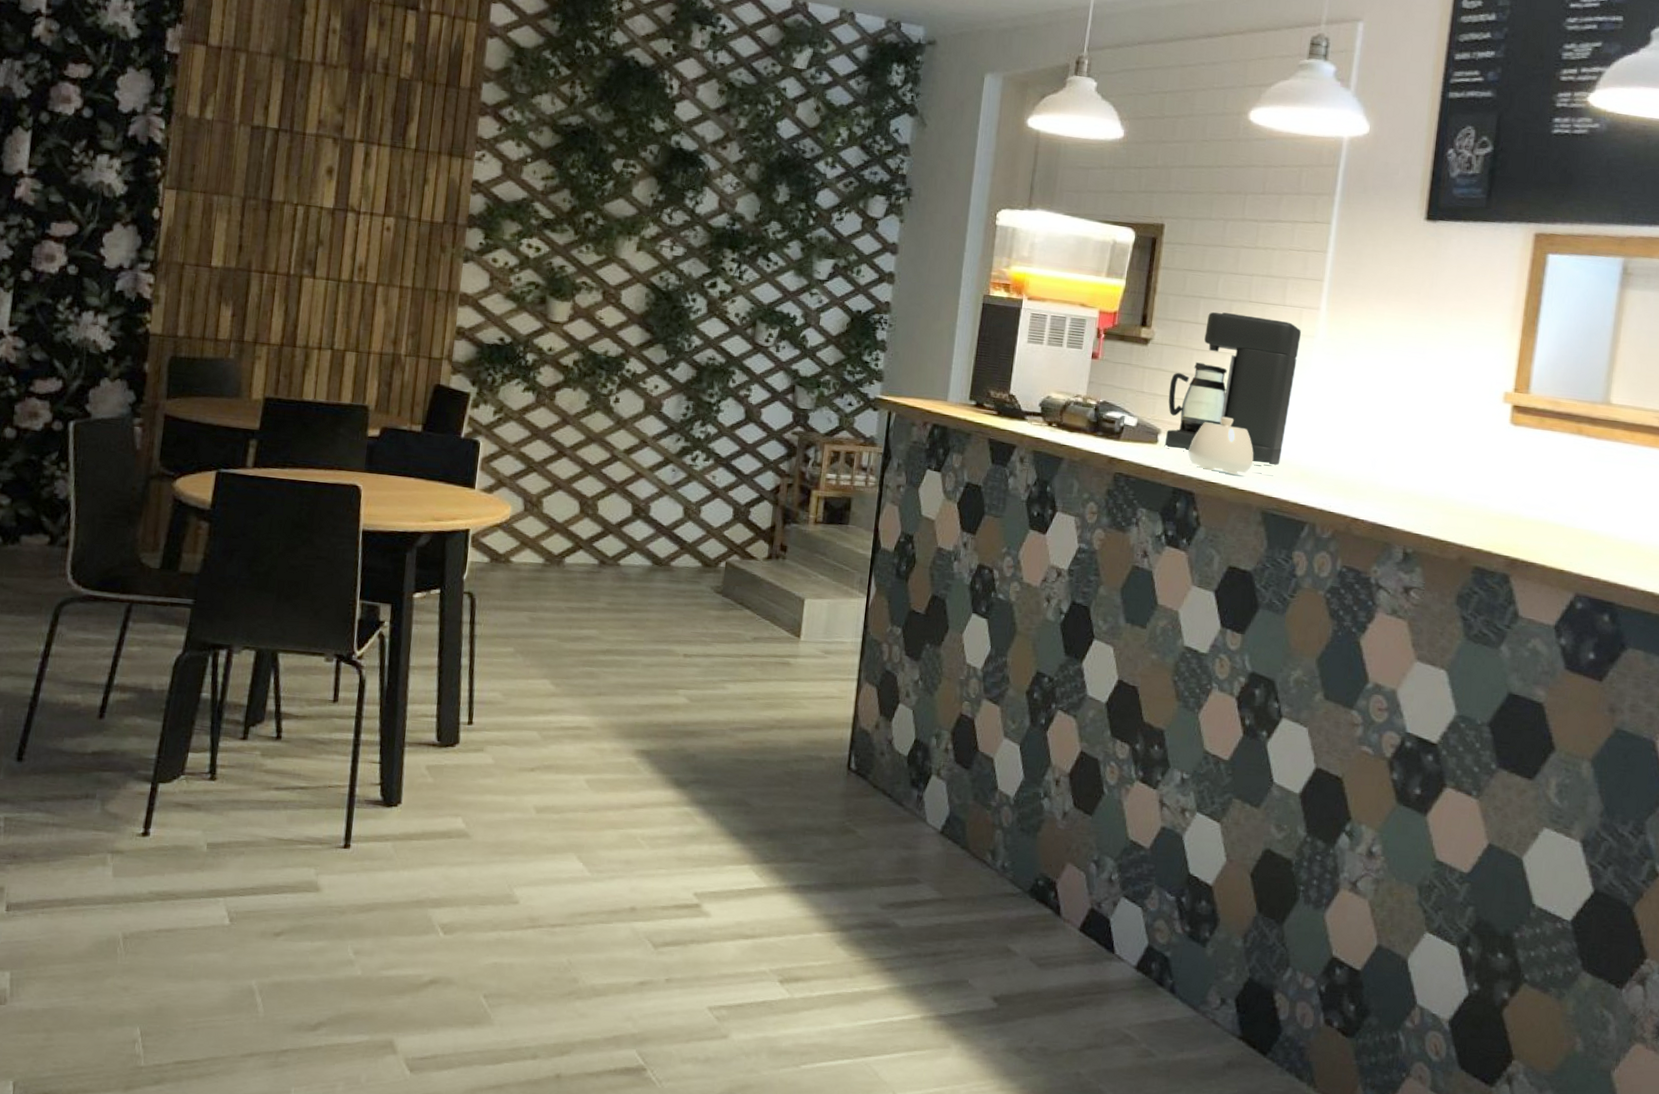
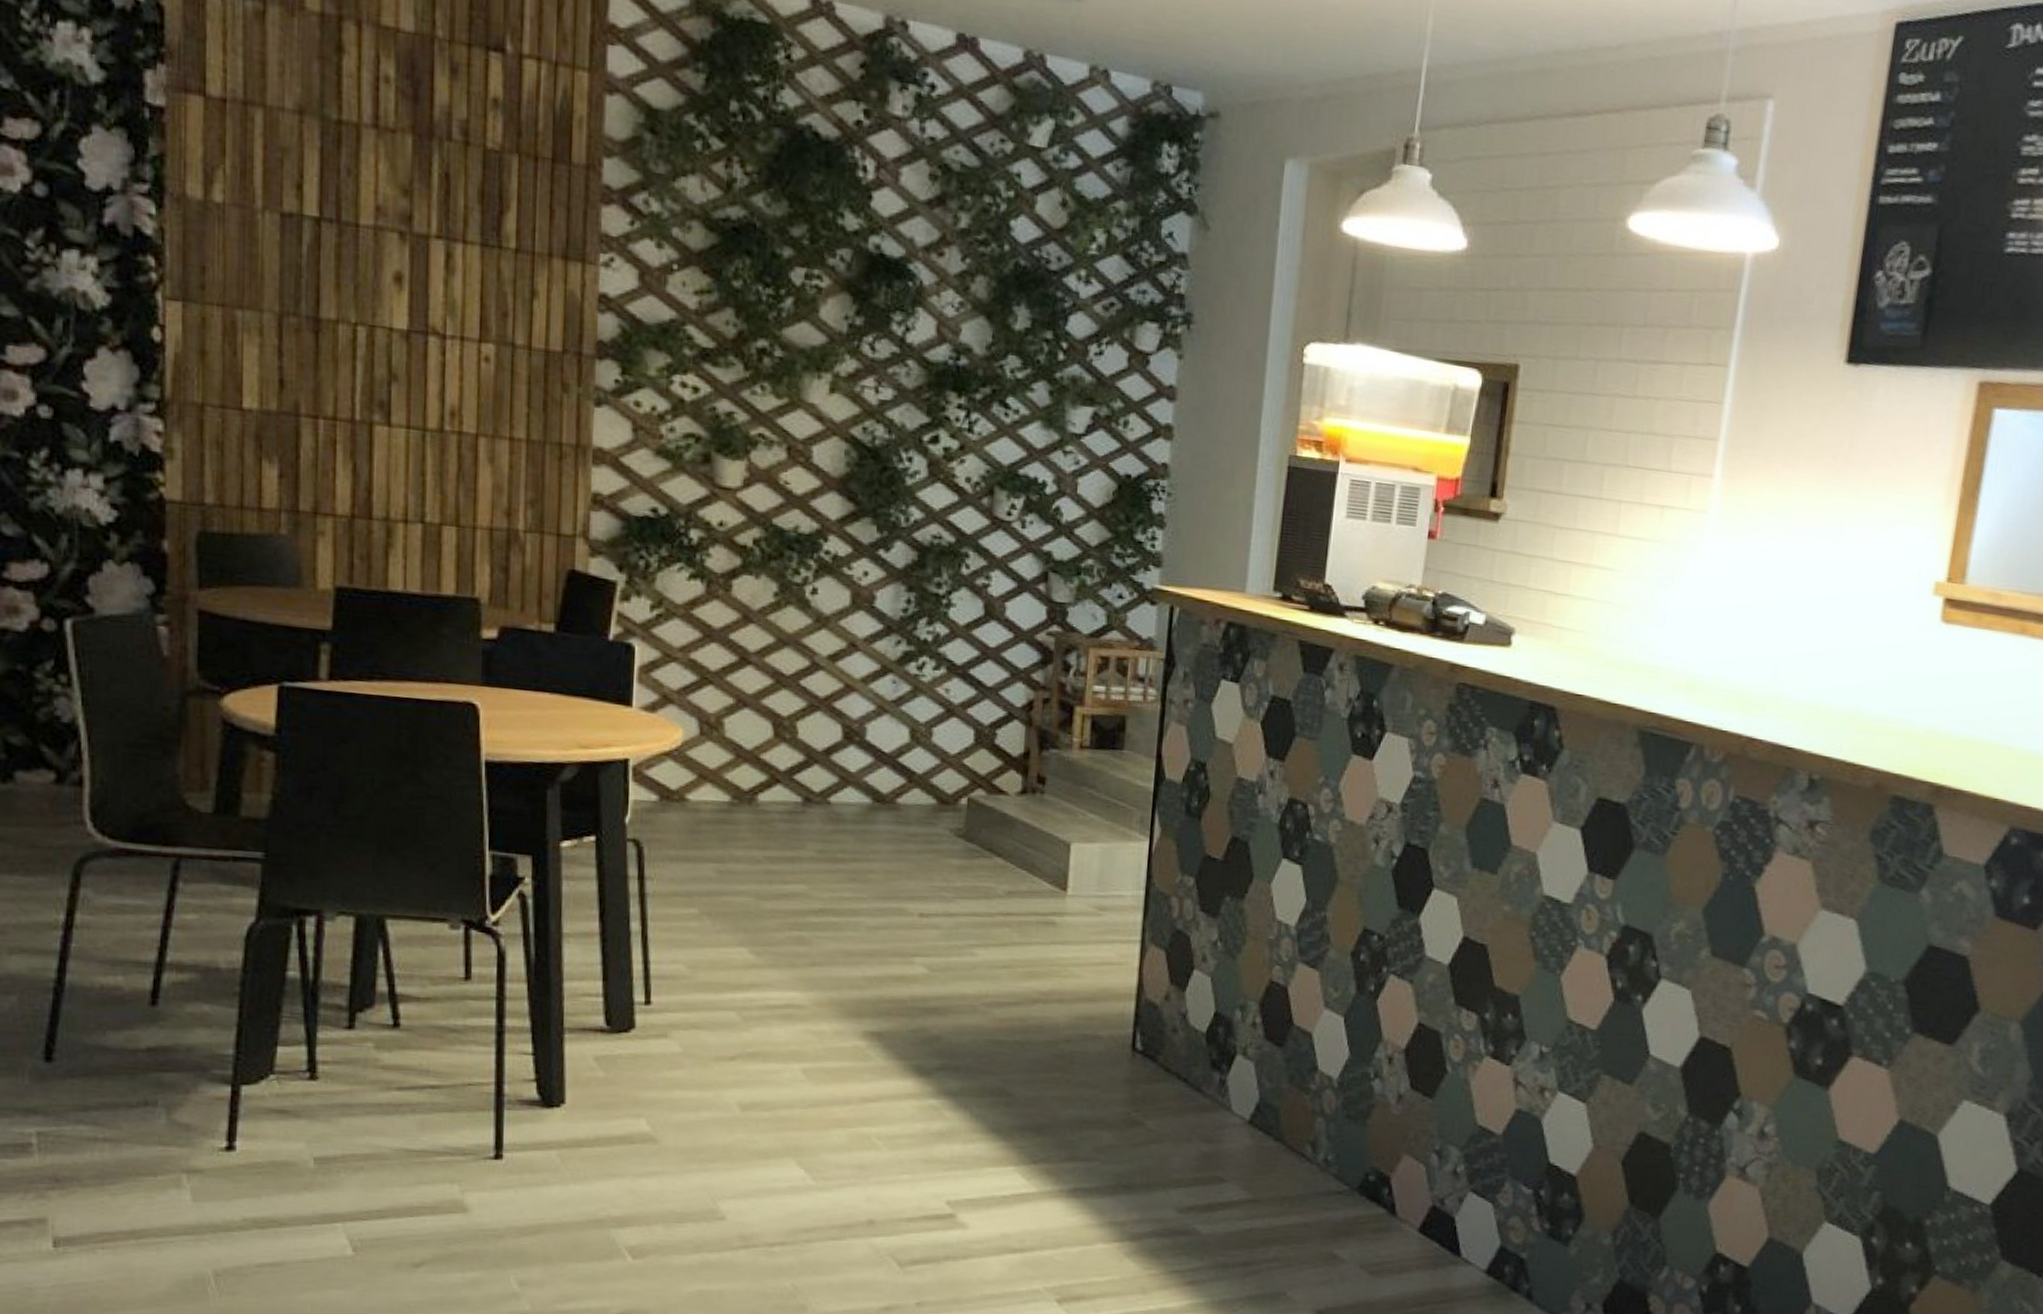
coffee maker: present [1164,312,1302,466] -> none [1519,479,1690,675]
sugar bowl: present [1188,416,1254,475] -> none [1549,612,1630,685]

